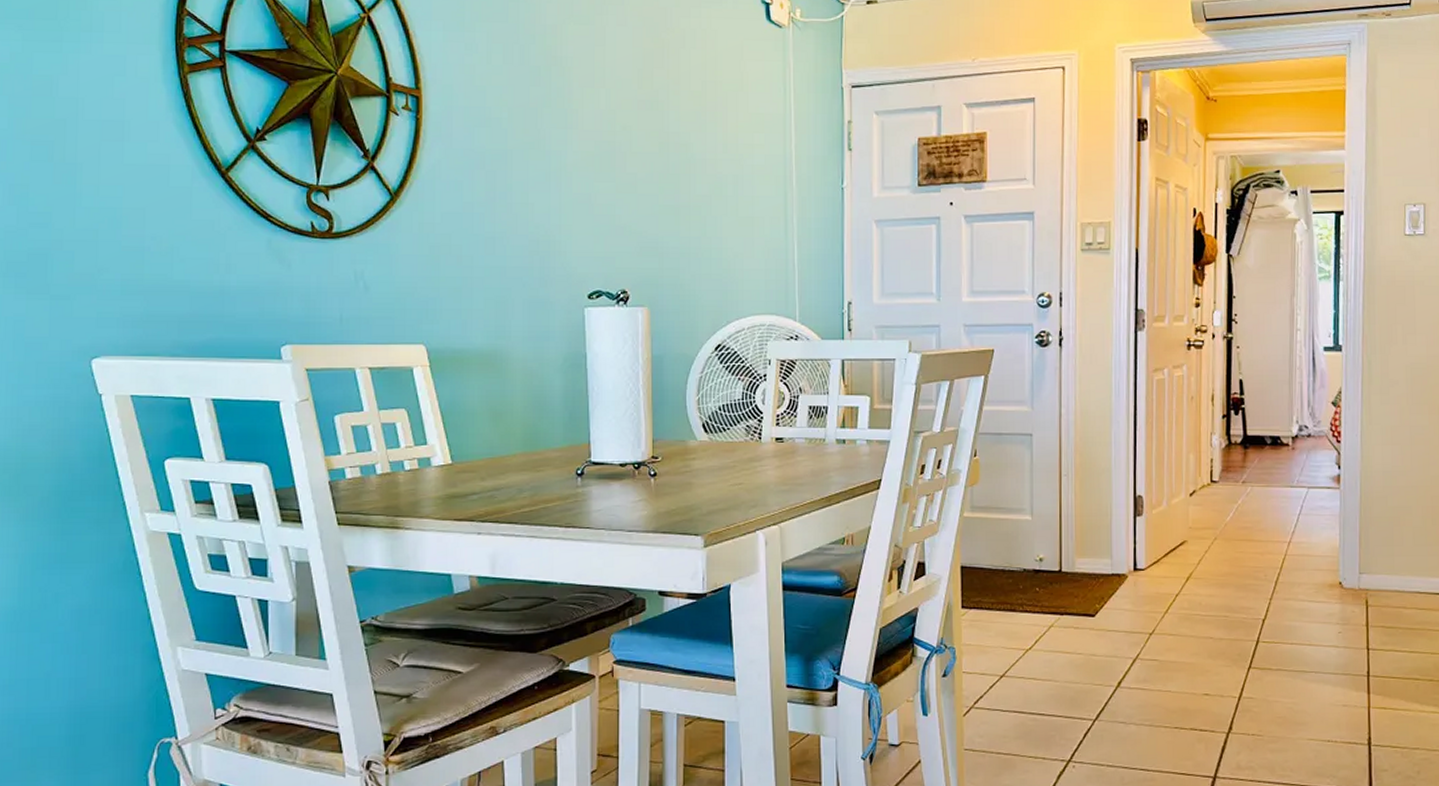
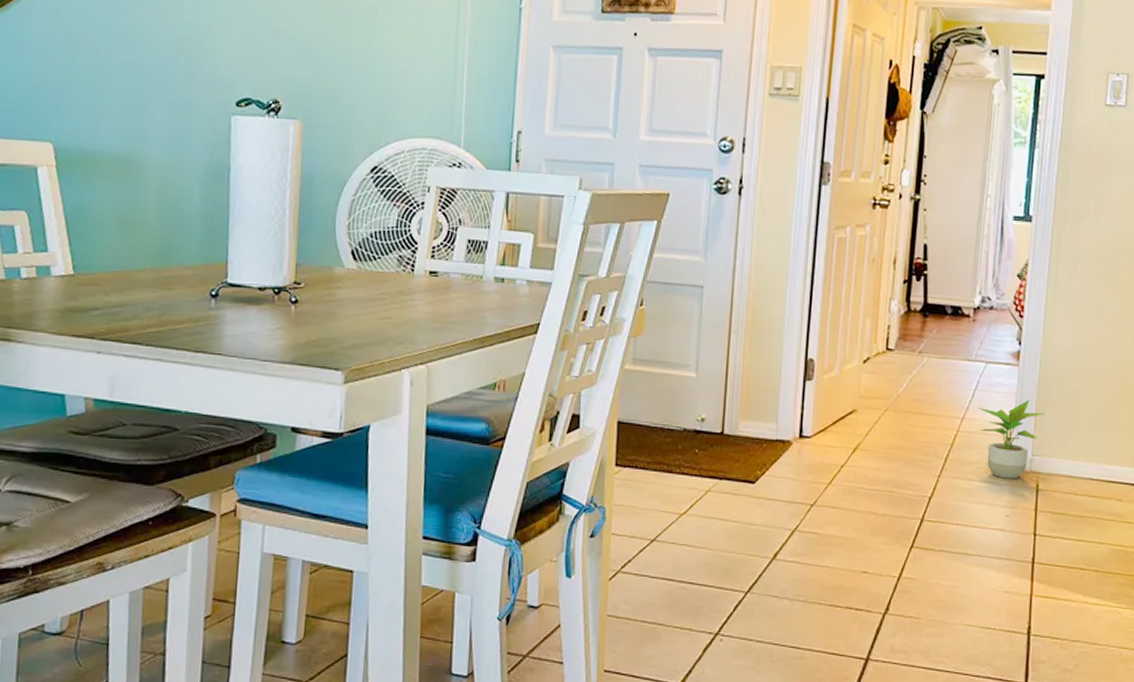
potted plant: none [1303,520,1369,597] -> present [977,400,1046,479]

